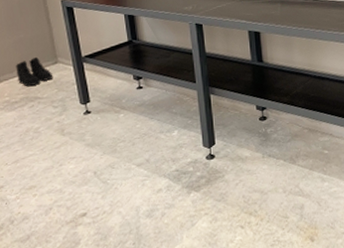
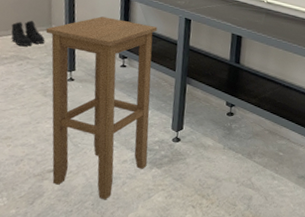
stool: none [52,38,184,237] -> present [46,16,158,200]

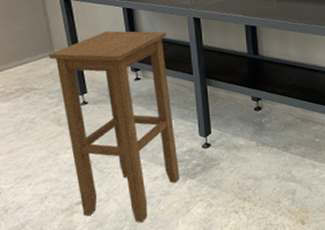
boots: present [11,20,45,47] -> none [11,48,50,78]

